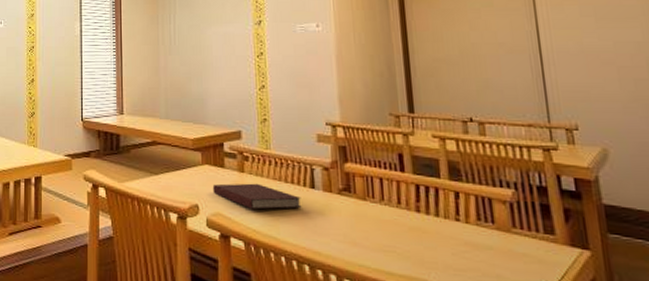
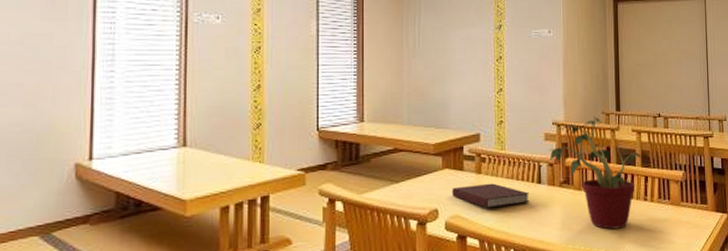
potted plant: none [323,118,452,251] -> present [549,116,644,229]

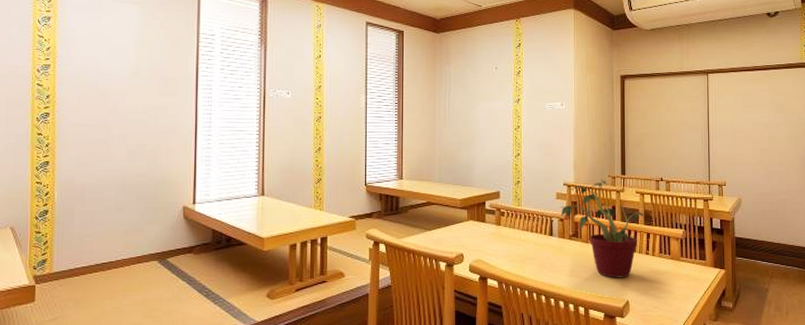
notebook: present [452,183,530,208] -> none [475,234,542,255]

